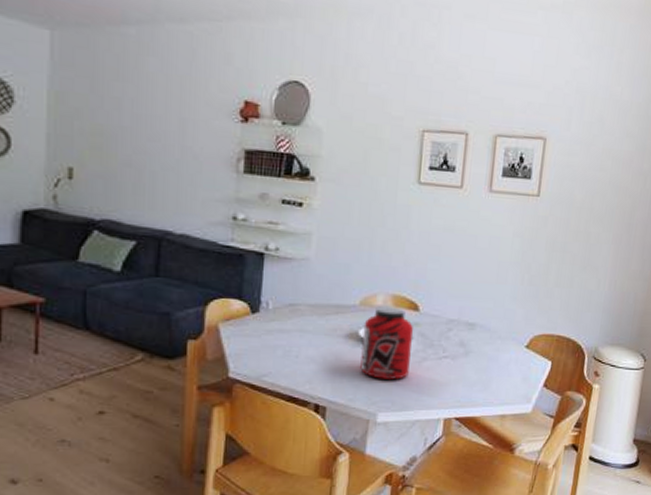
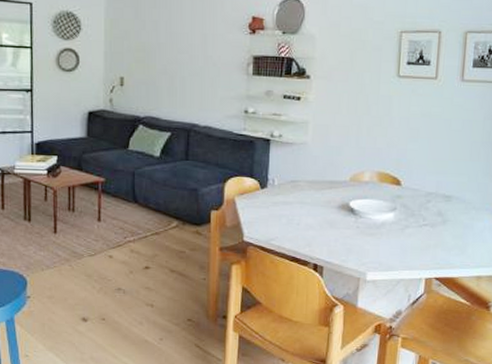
protein powder: present [360,306,413,381] -> none [351,182,396,245]

